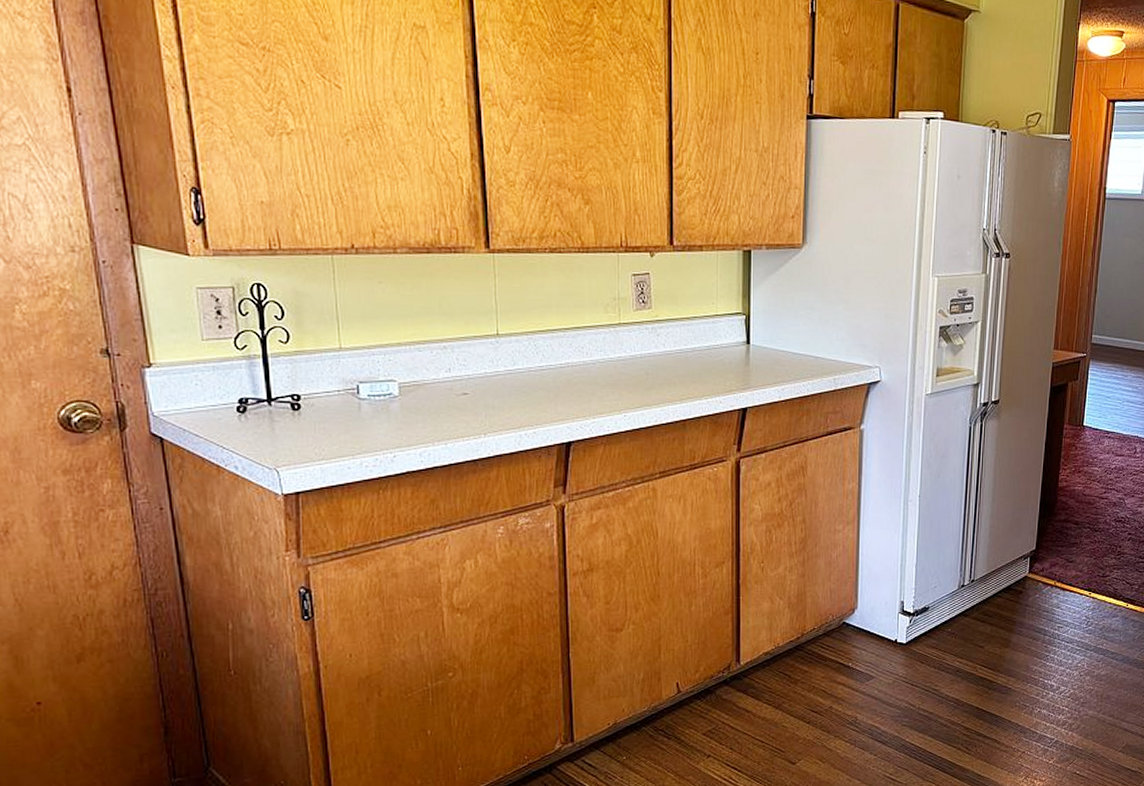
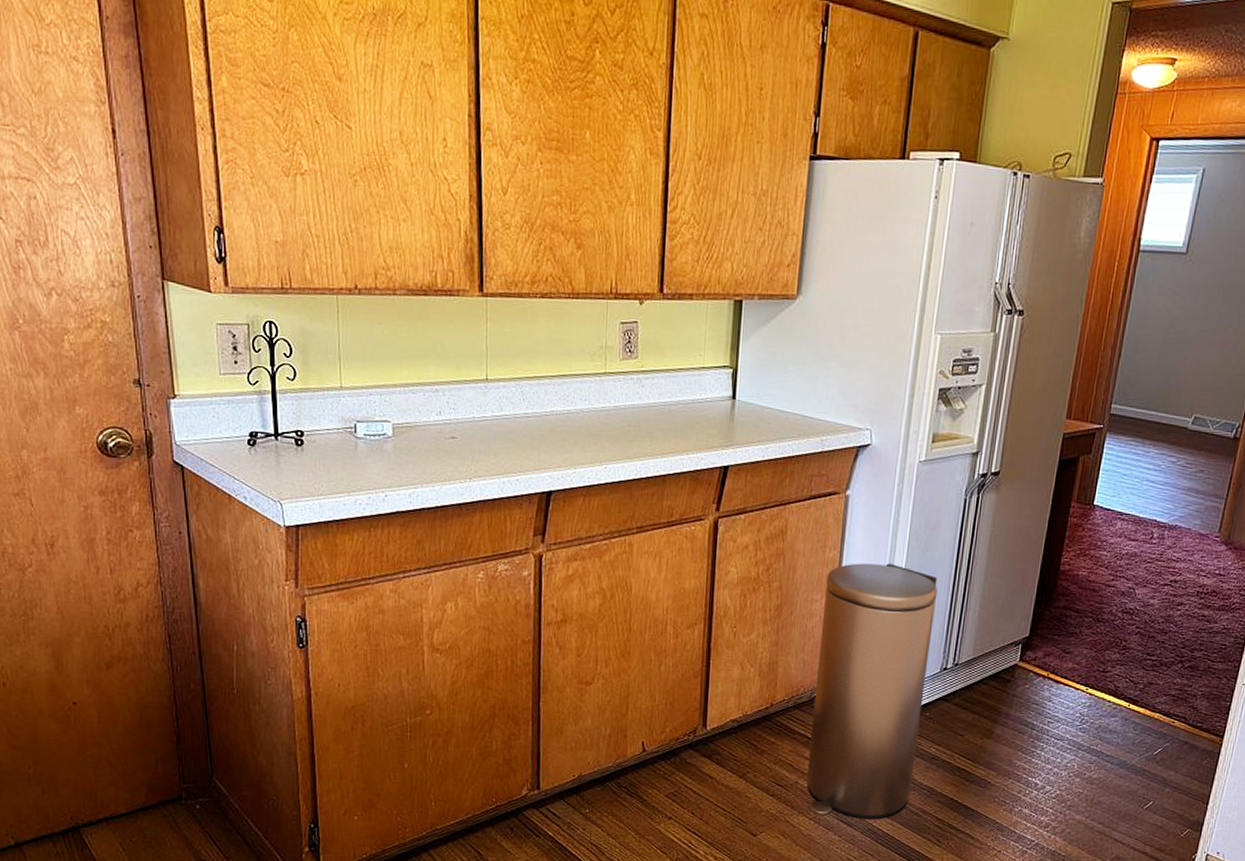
pedal bin: none [840,491,951,737] -> present [806,563,938,821]

